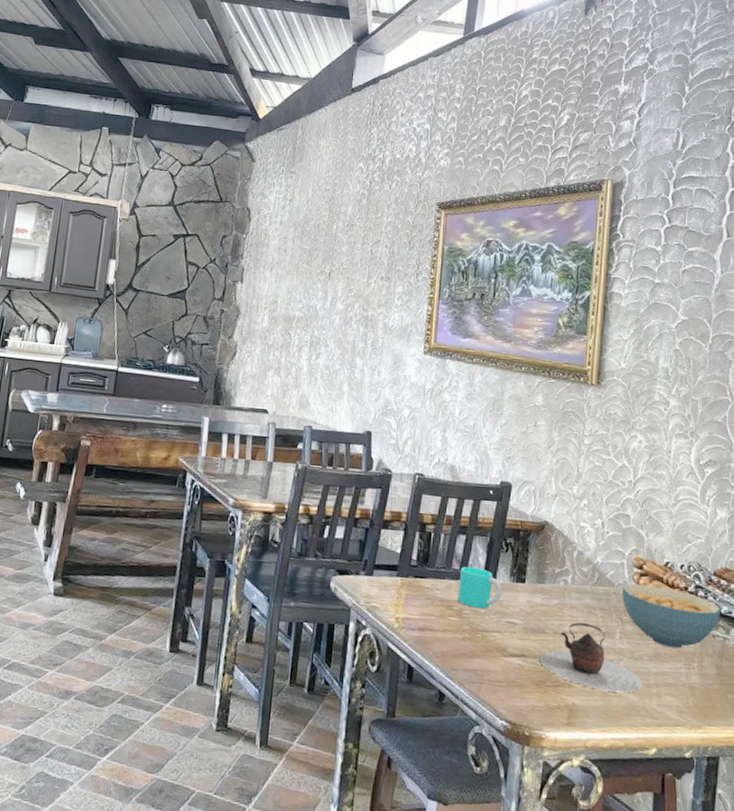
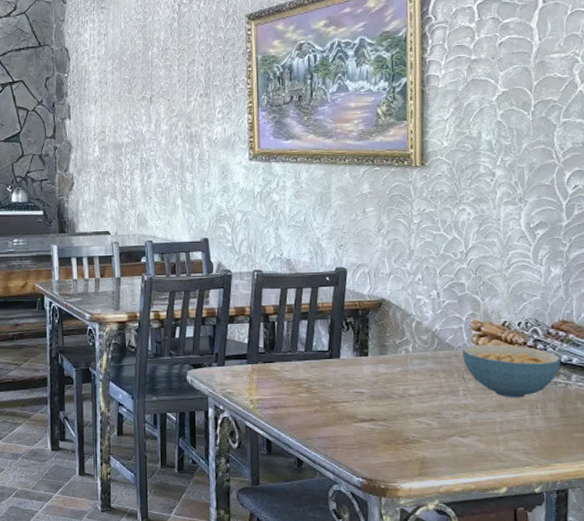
cup: present [458,566,502,609] -> none [305,347,347,383]
teapot: present [538,622,643,693] -> none [387,384,490,443]

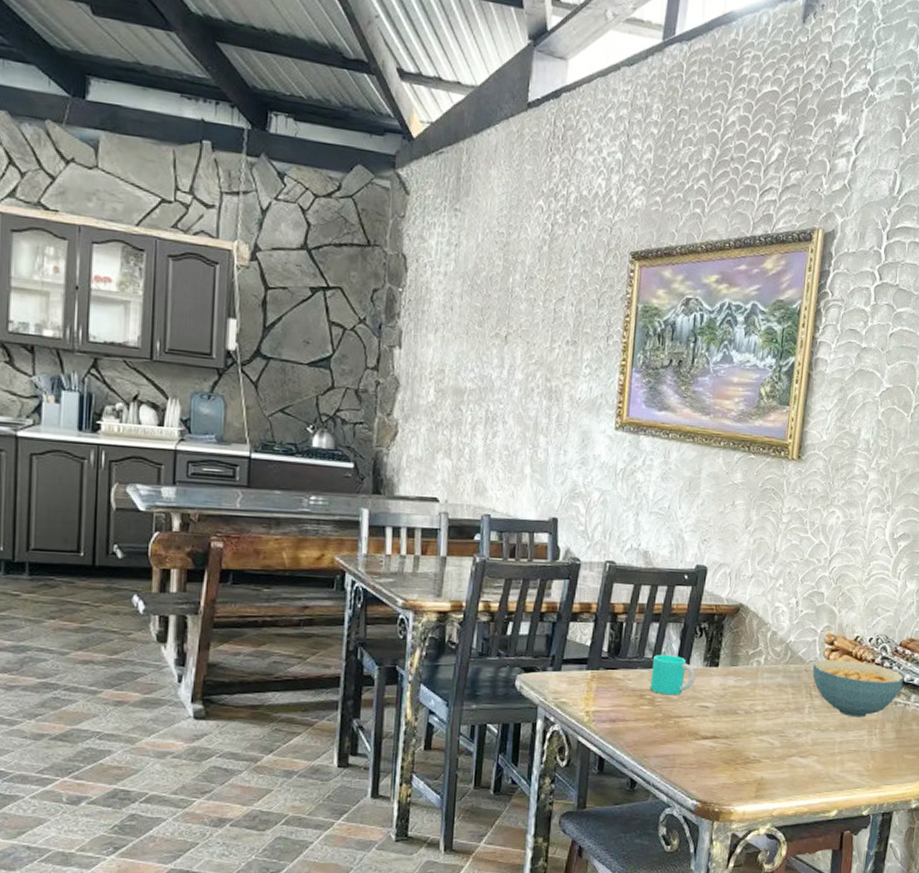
cup: none [305,347,347,383] -> present [650,654,696,695]

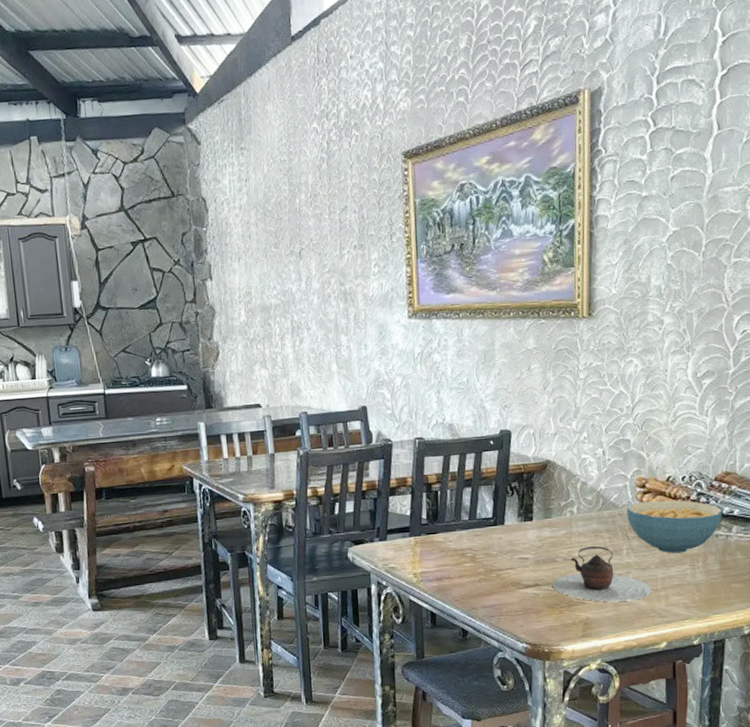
cup: present [650,654,696,695] -> none [469,514,512,552]
teapot: none [730,700,829,763] -> present [551,545,652,602]

